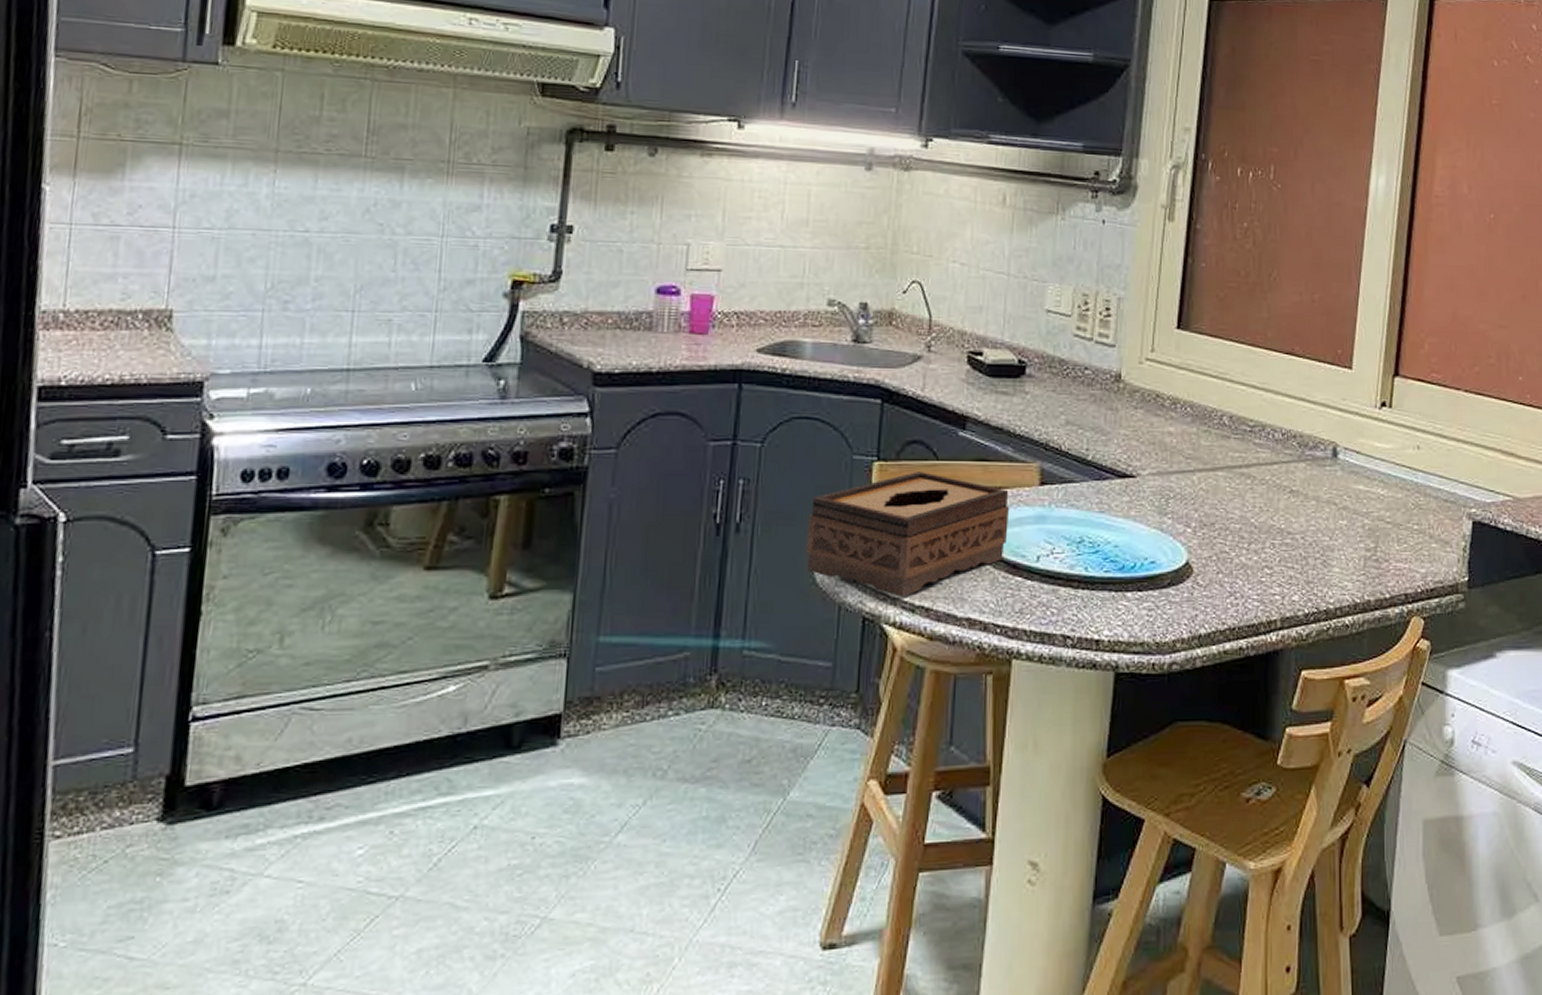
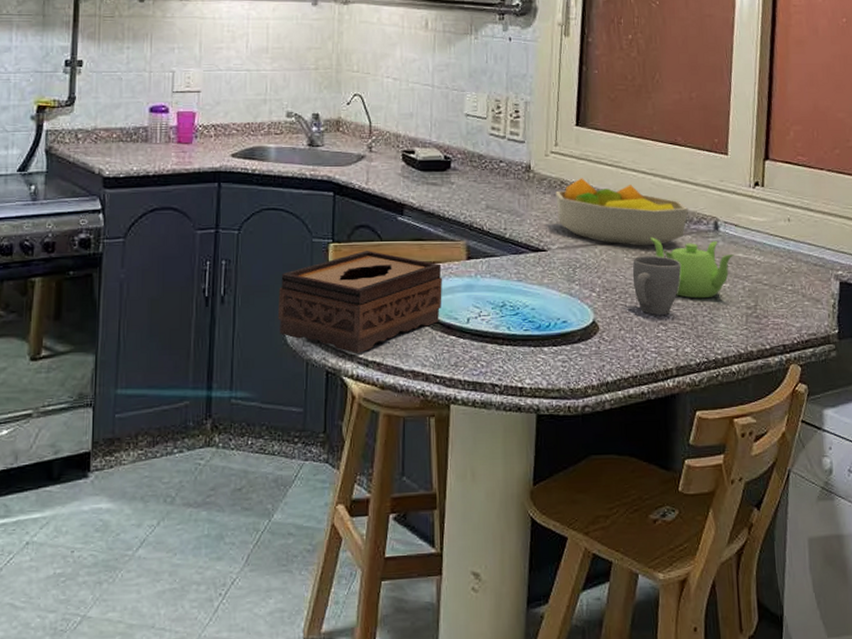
fruit bowl: none [1149,391,1304,474] -> present [555,178,689,246]
mug: none [1235,485,1293,556] -> present [632,255,682,315]
teapot: none [1257,464,1354,538] -> present [649,237,734,299]

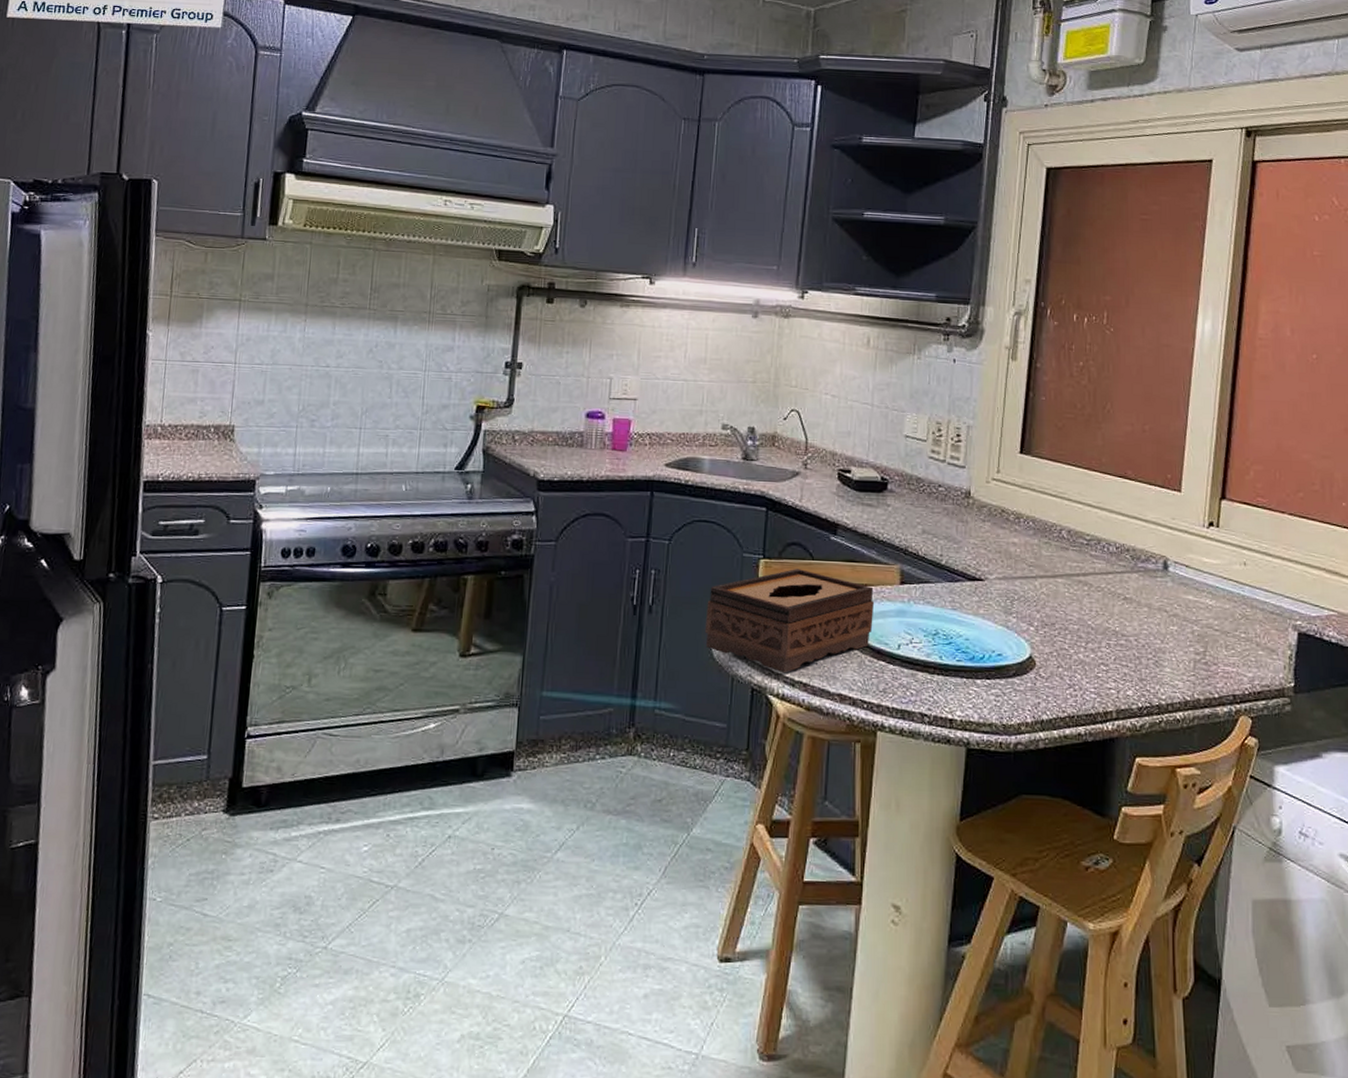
fruit bowl: present [555,178,689,246] -> none [995,507,1137,582]
mug: present [632,255,682,315] -> none [1073,591,1126,655]
teapot: present [649,237,734,299] -> none [1093,573,1184,641]

